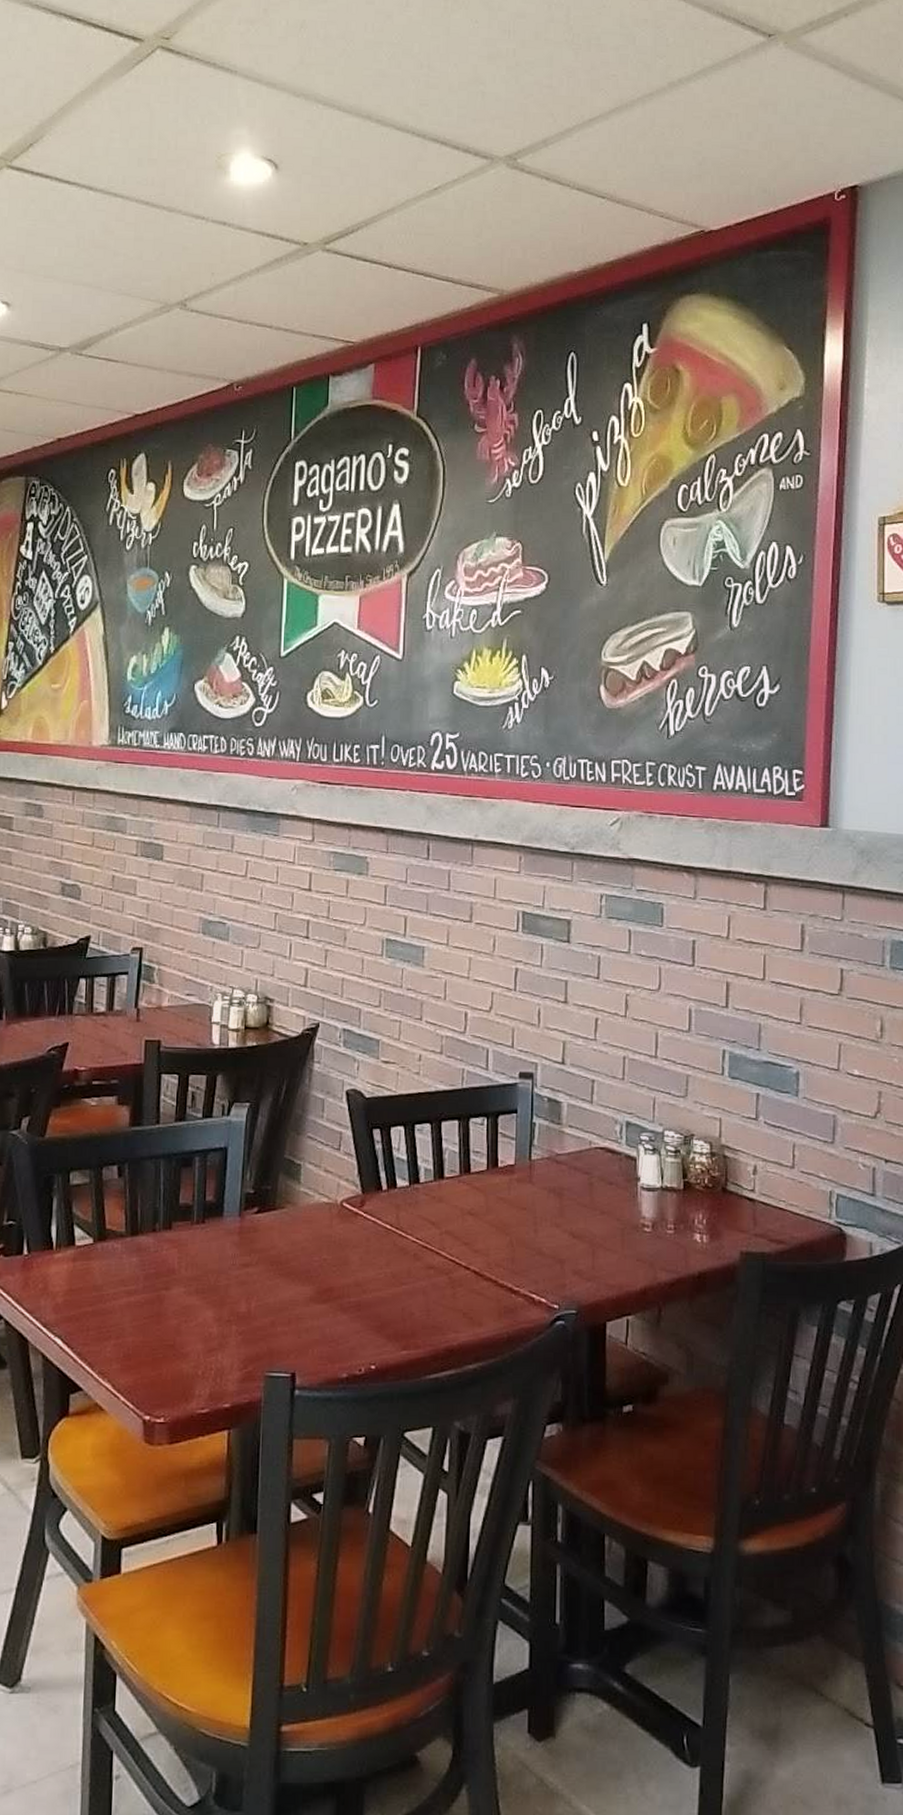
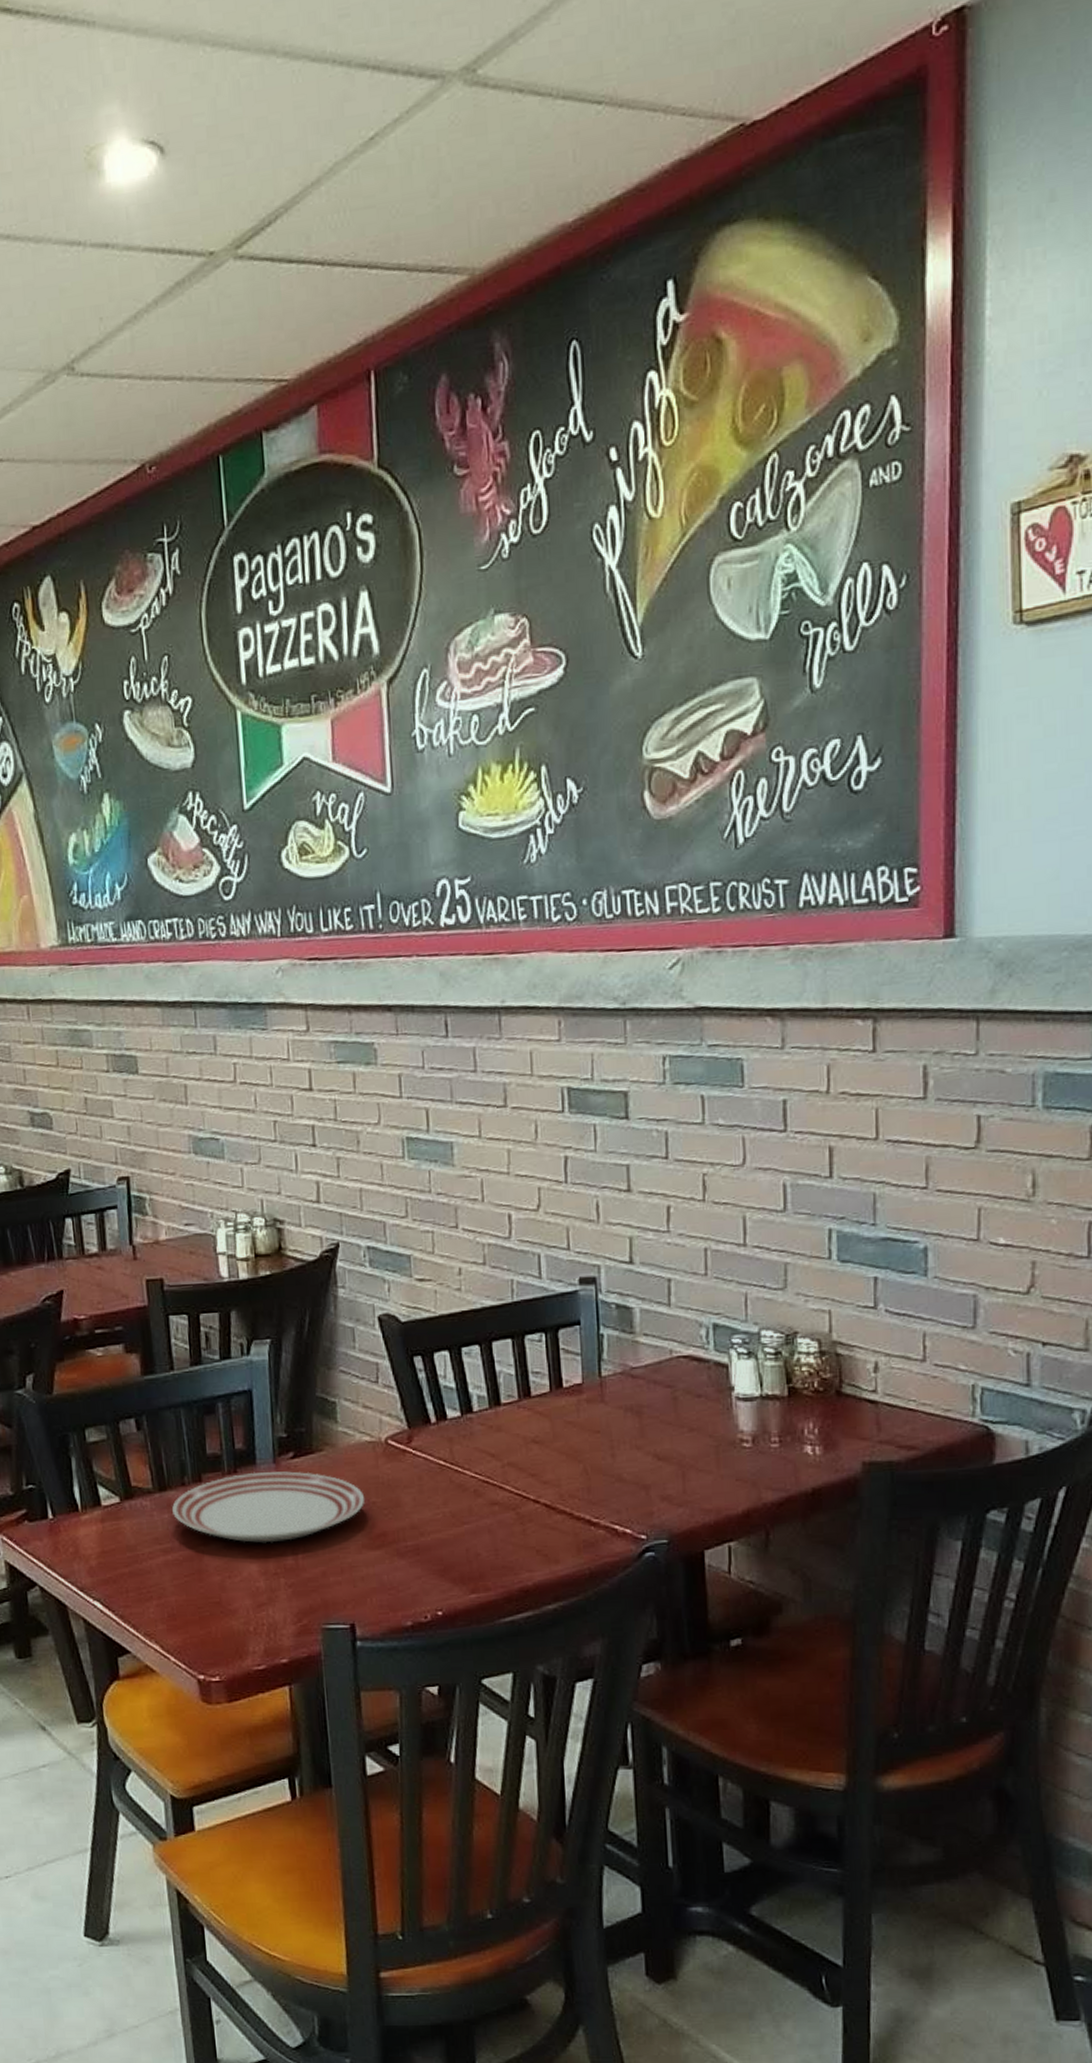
dinner plate: none [141,1223,318,1291] -> present [172,1471,366,1544]

